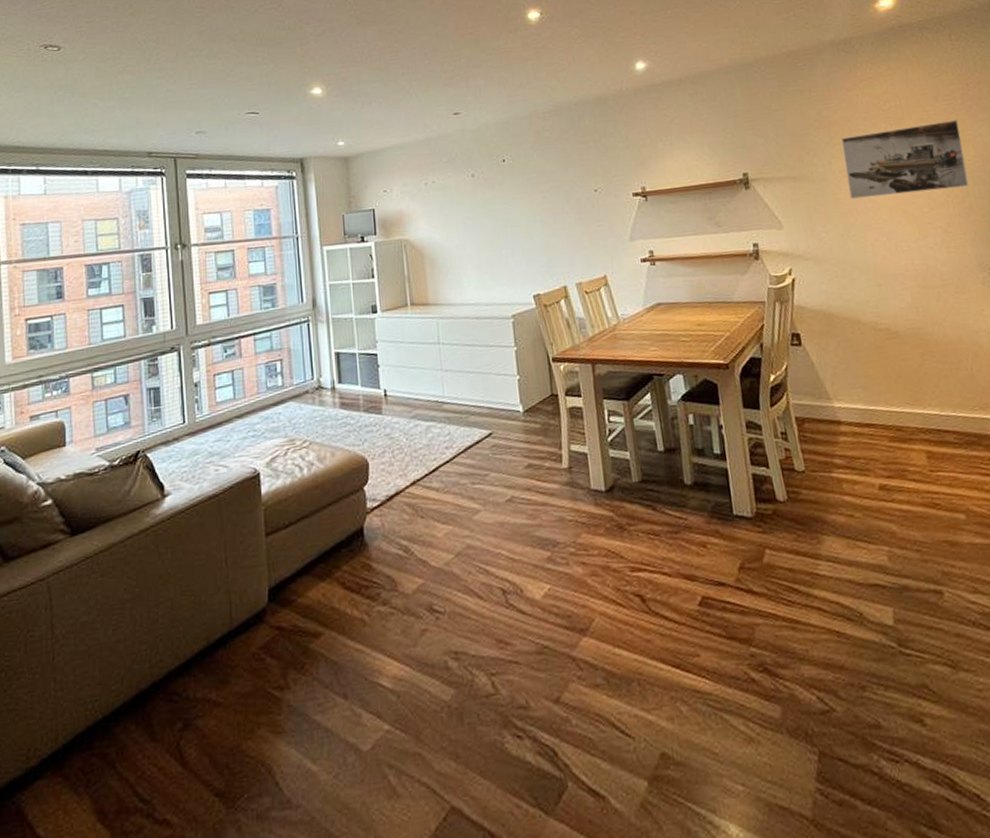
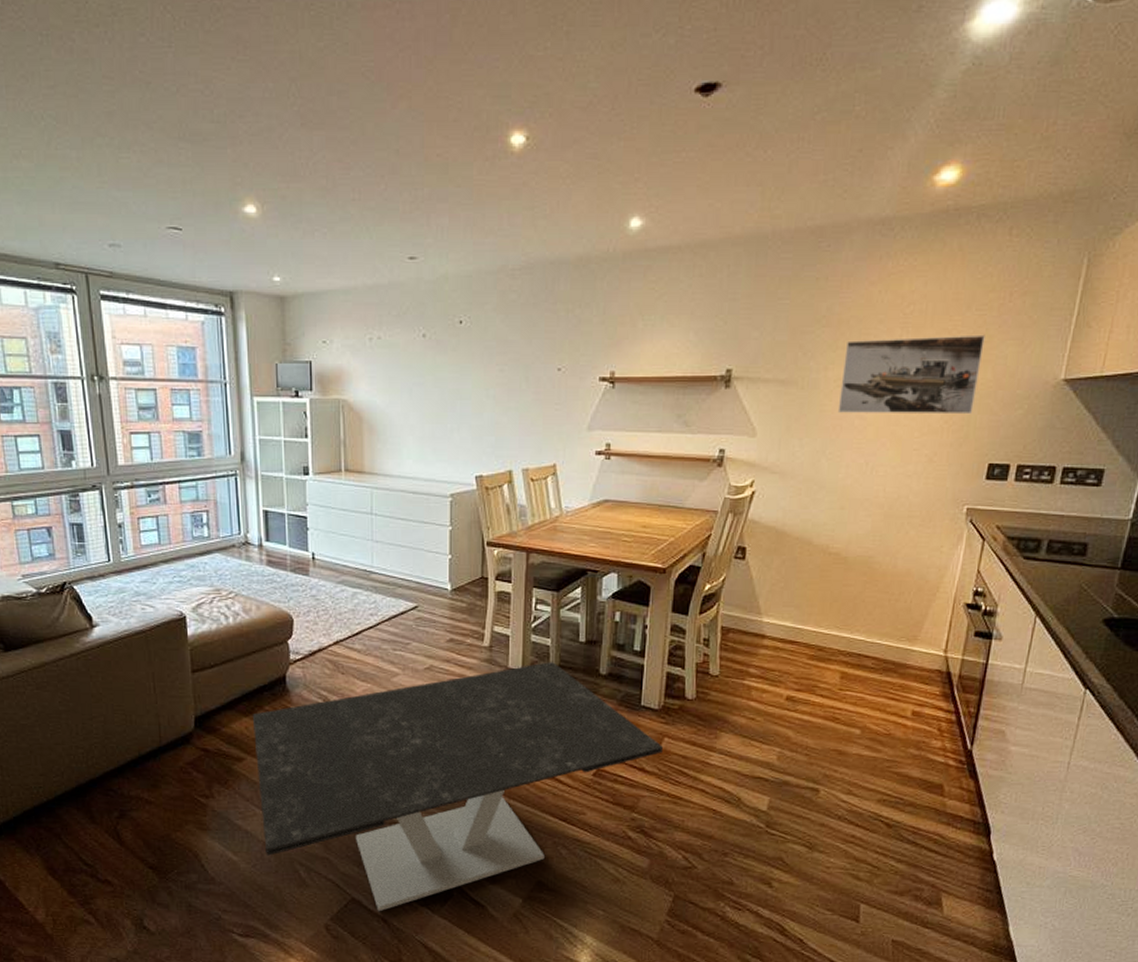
coffee table: none [329,477,768,823] -> present [252,662,664,912]

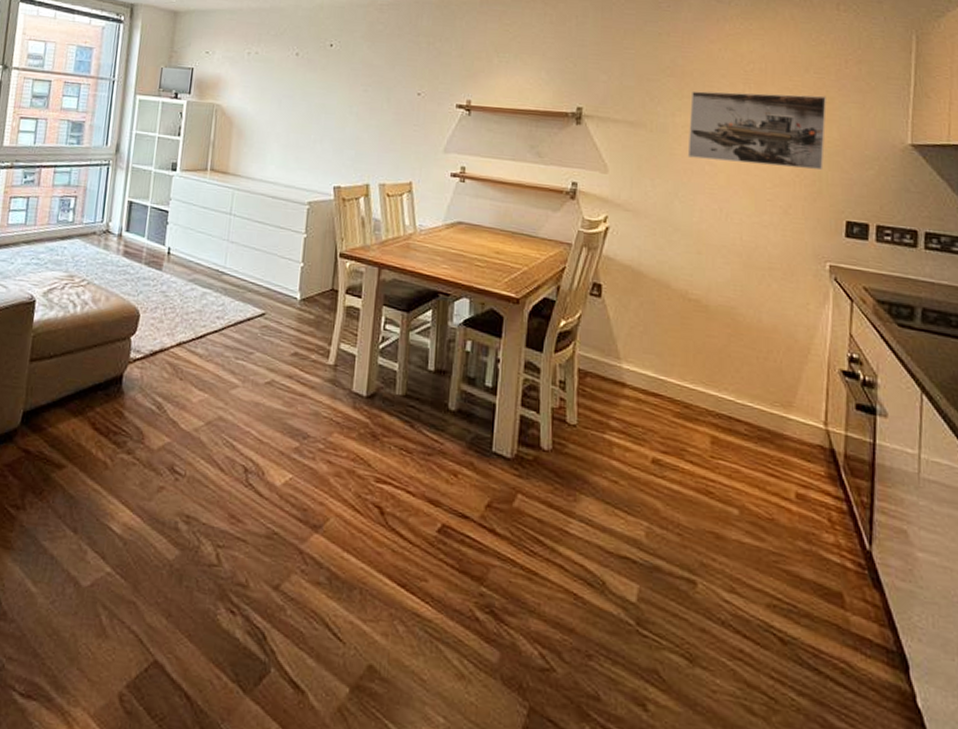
coffee table: present [252,662,664,912] -> none [68,389,517,684]

